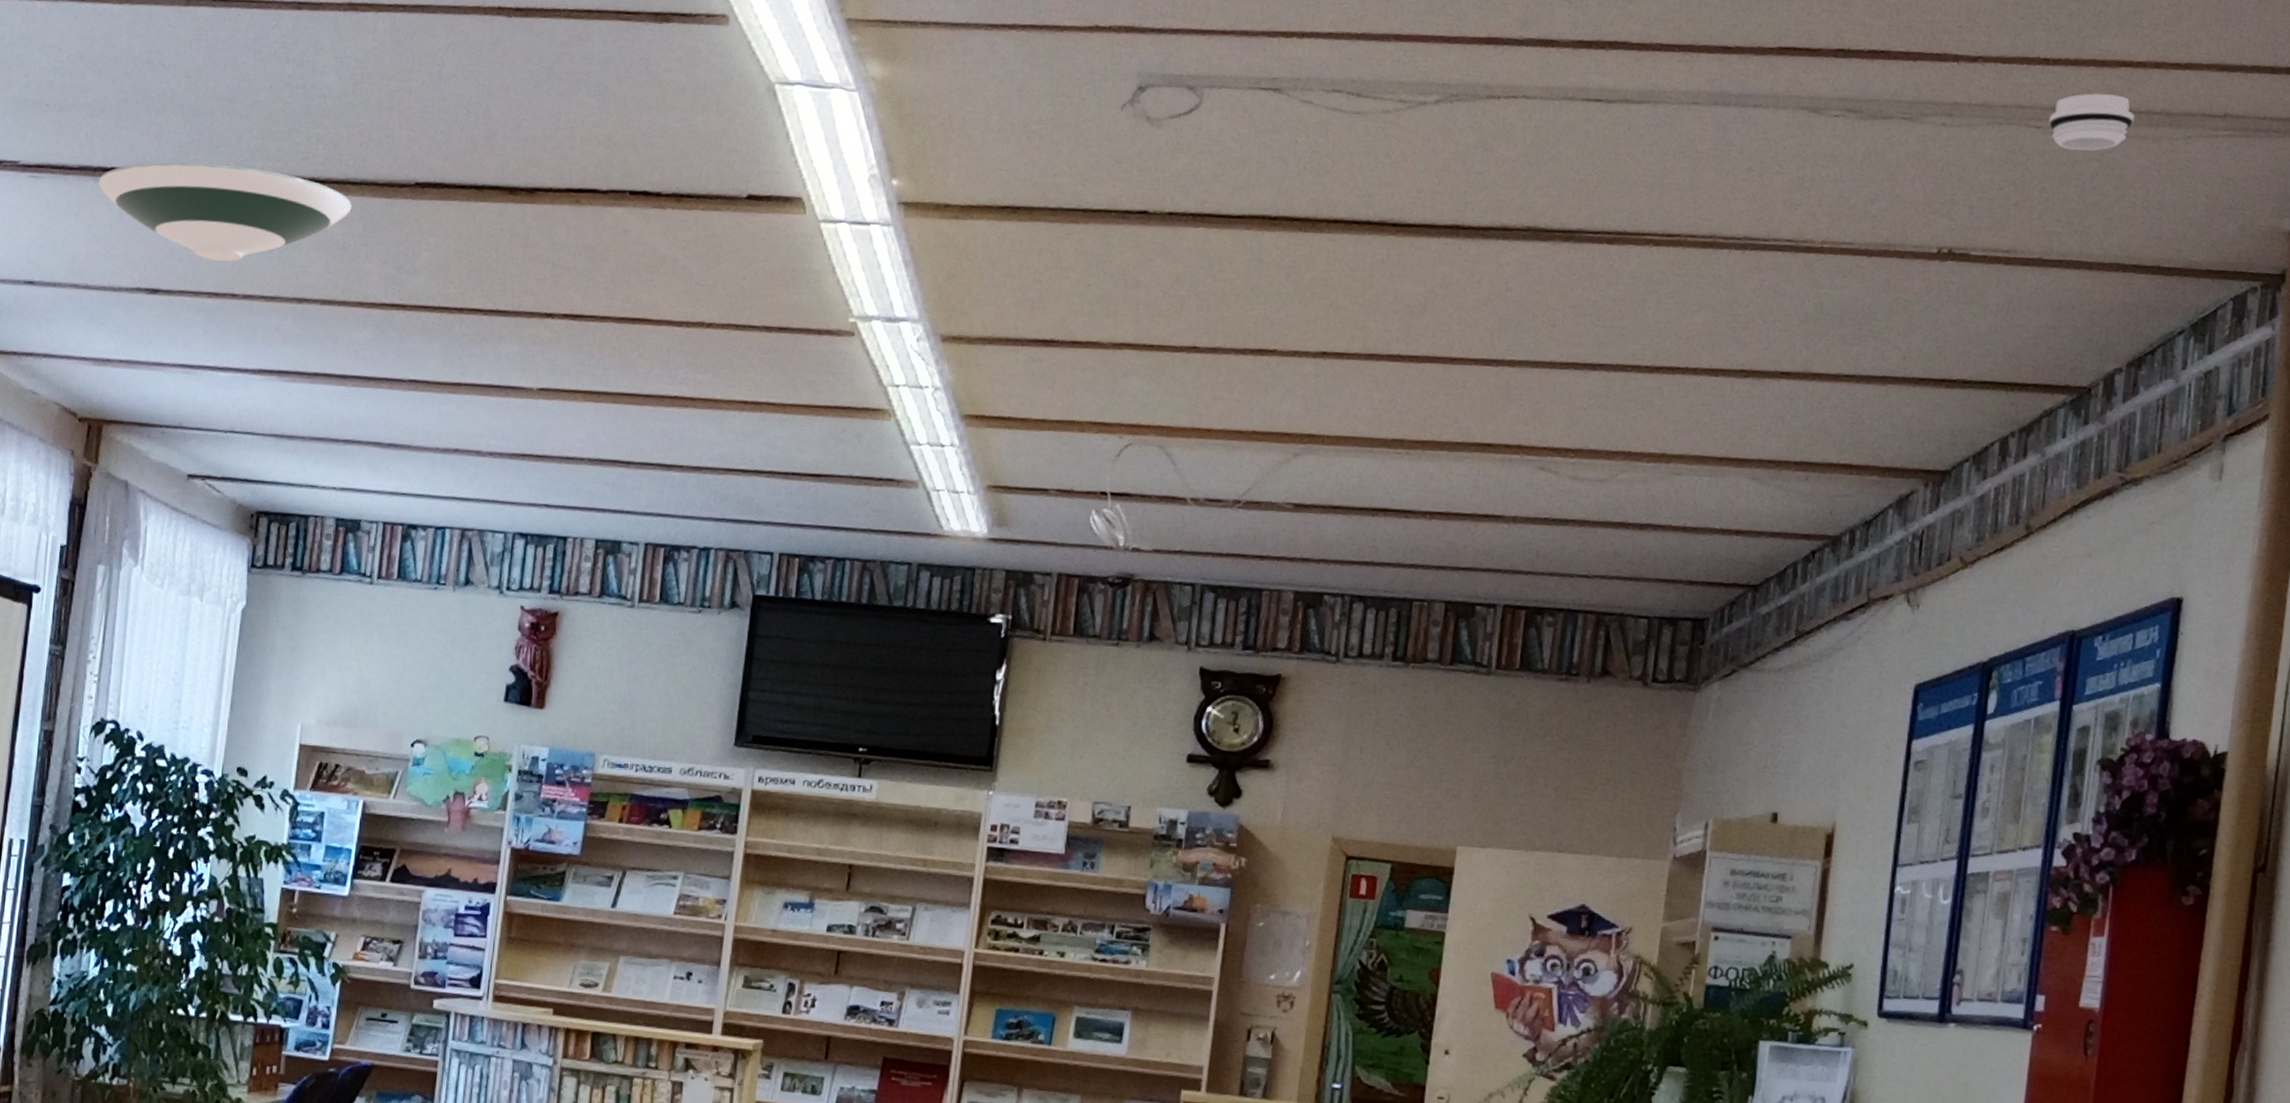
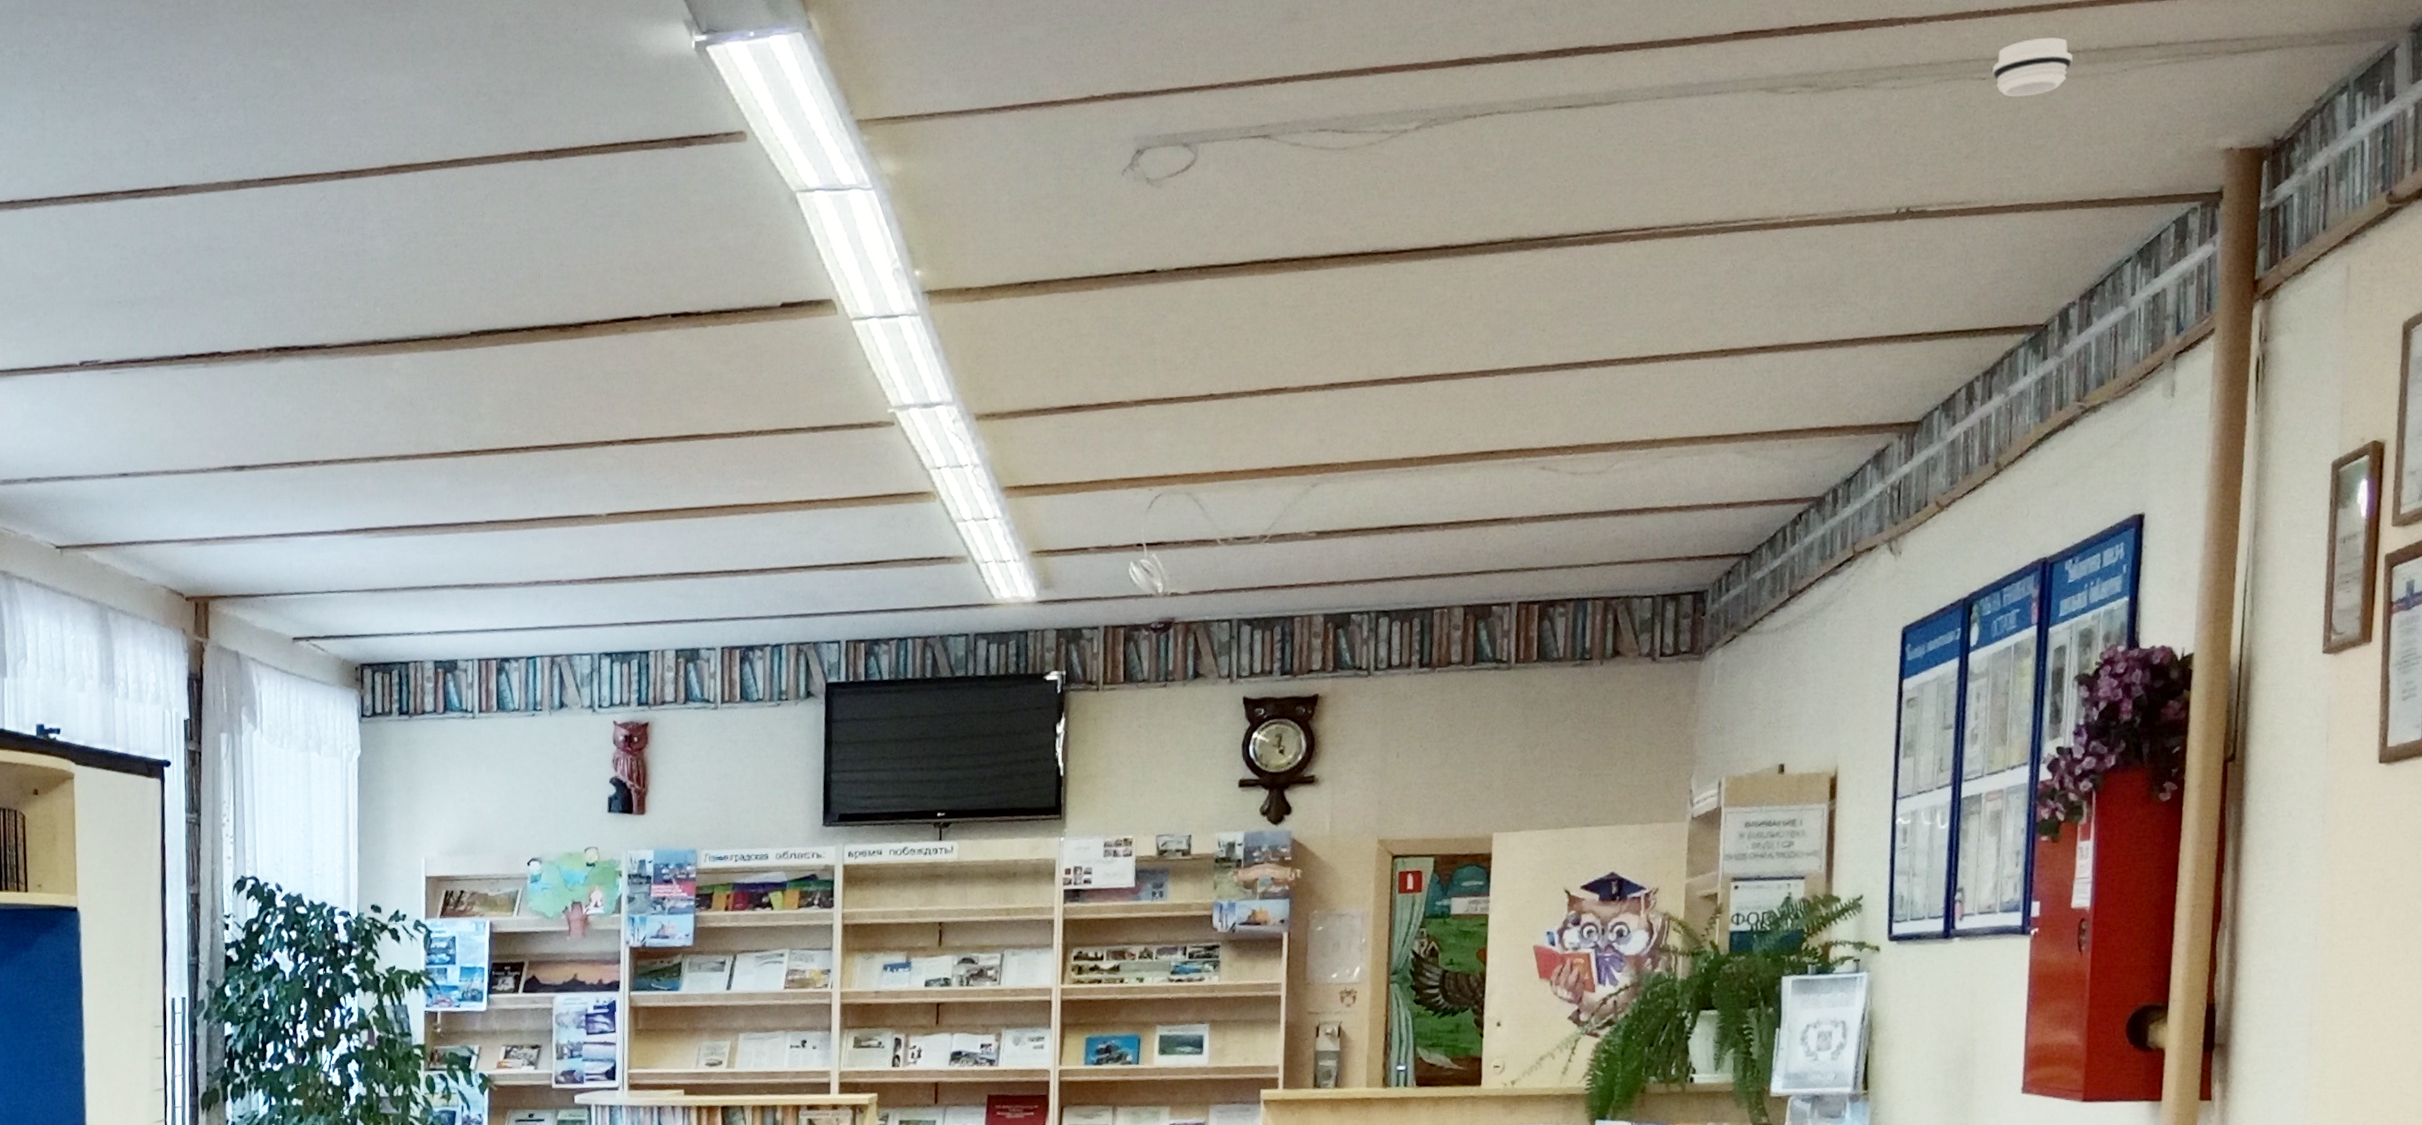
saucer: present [98,162,352,262] -> none [176,338,415,431]

